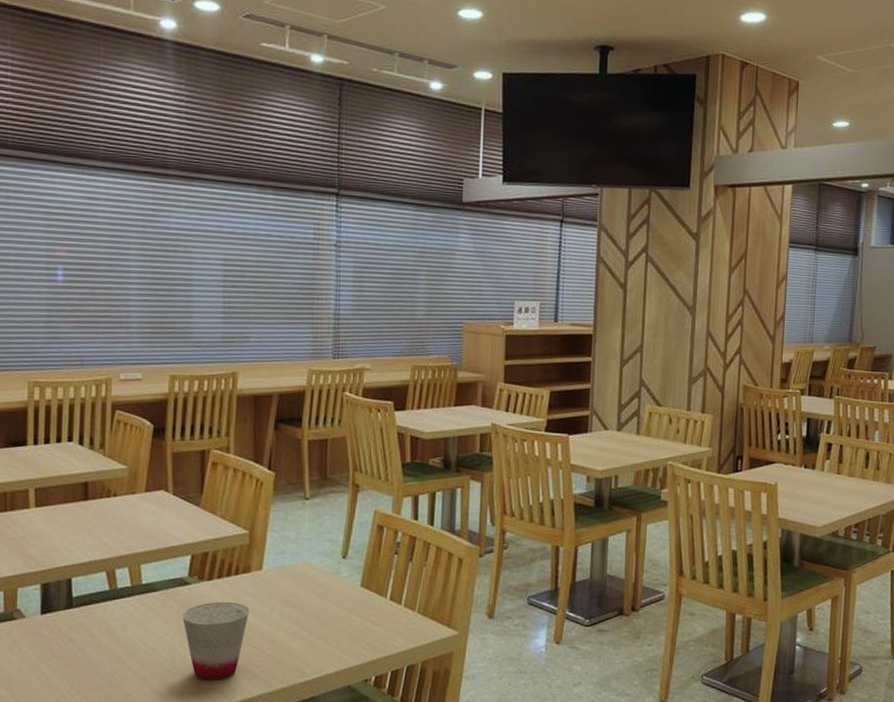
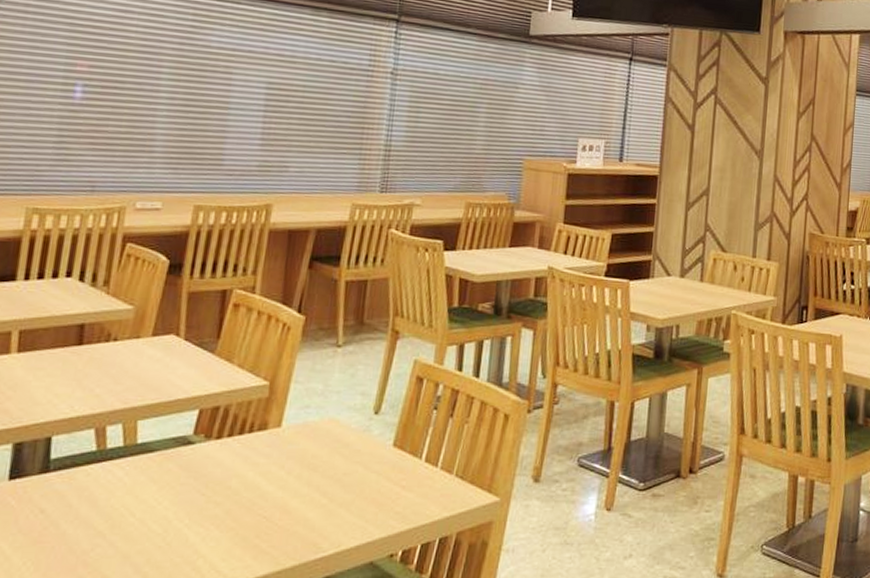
cup: present [182,601,249,680] -> none [181,464,262,558]

